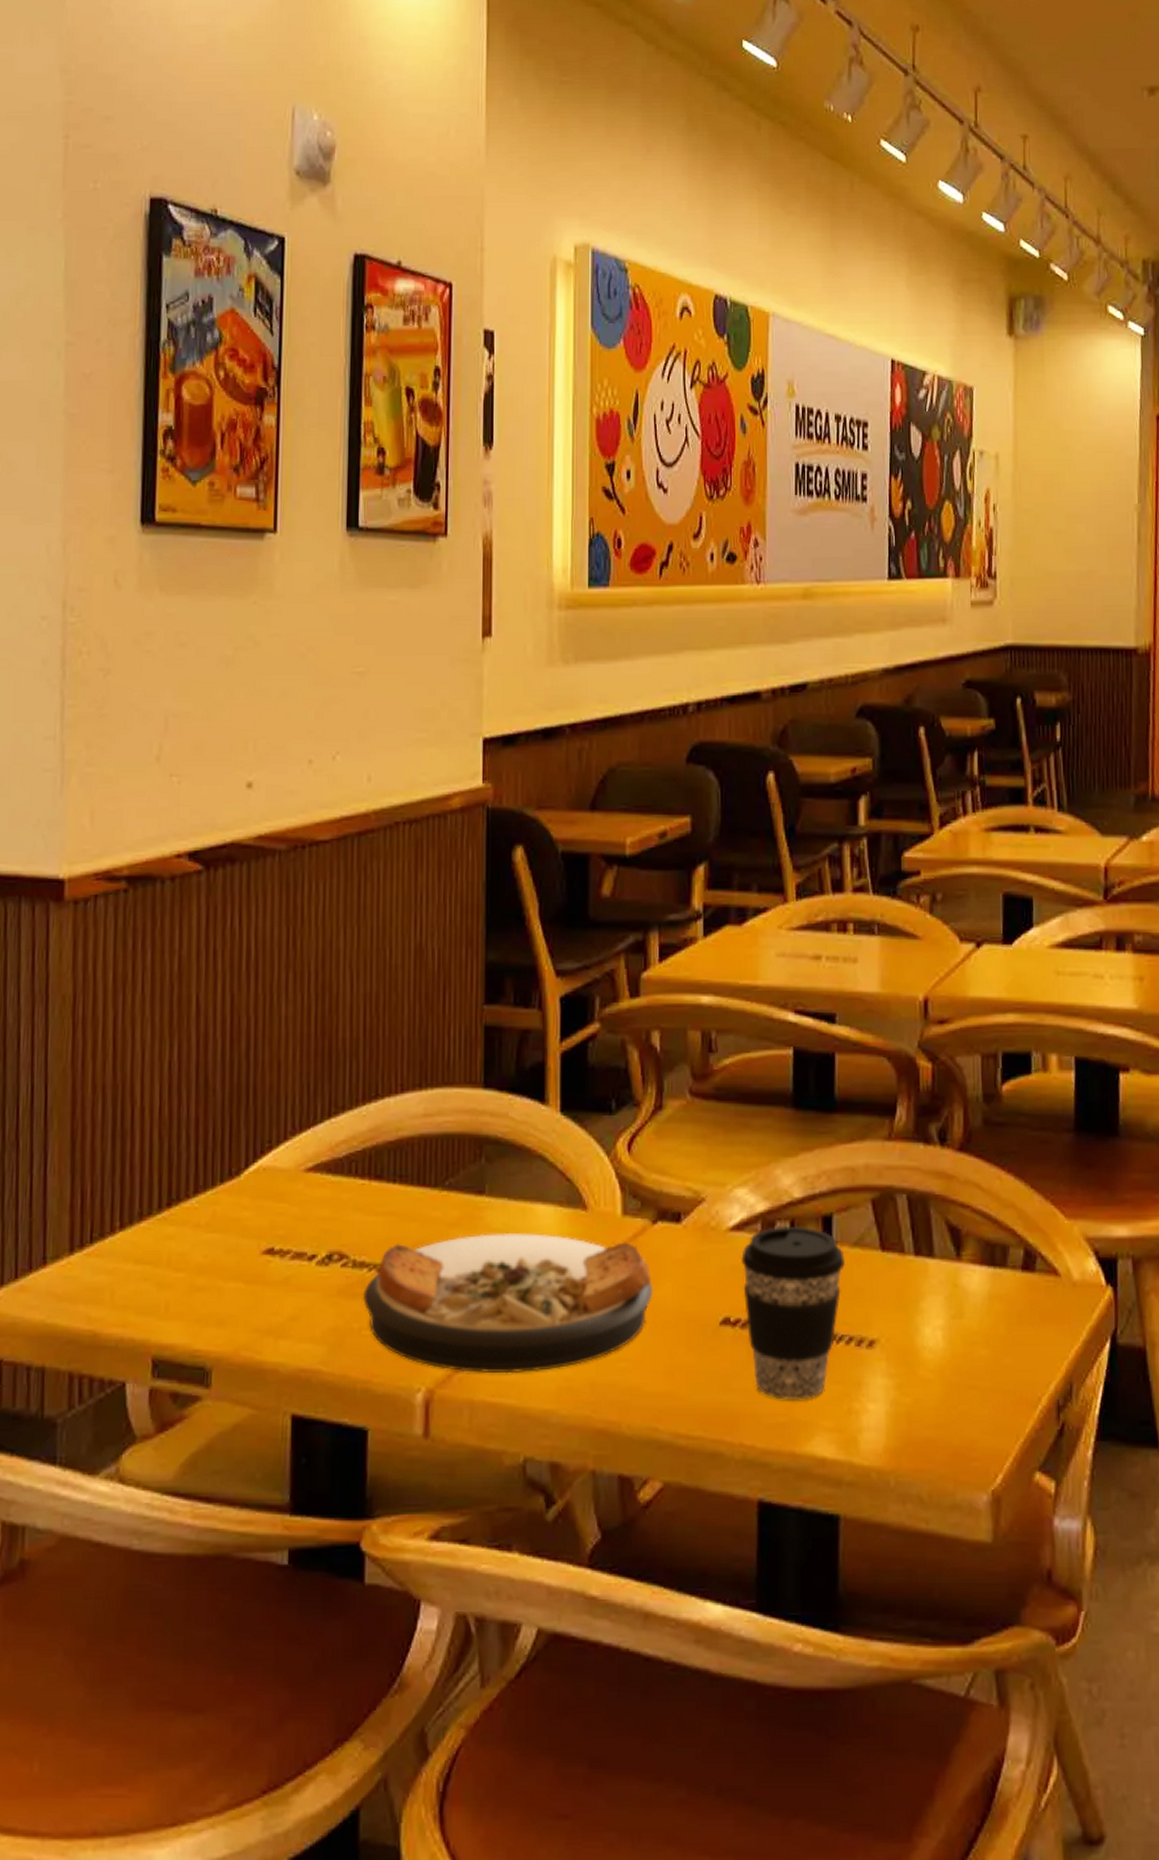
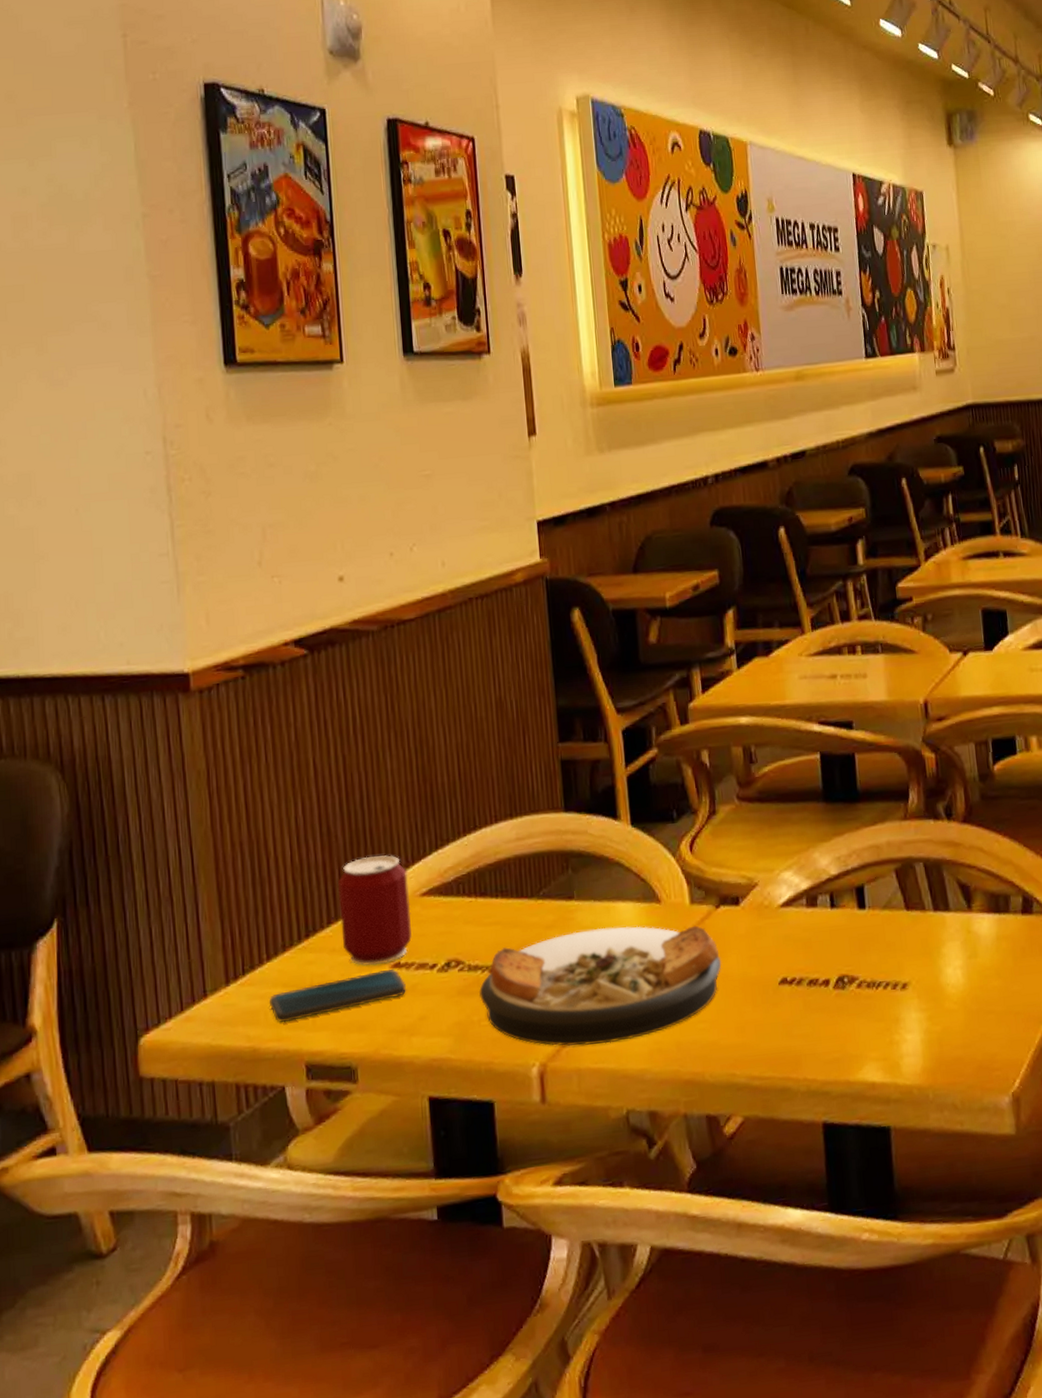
smartphone: none [117,1255,279,1306] -> present [269,968,407,1023]
can: none [209,1117,293,1249] -> present [338,855,412,967]
coffee cup: present [741,1225,845,1401] -> none [792,897,878,1040]

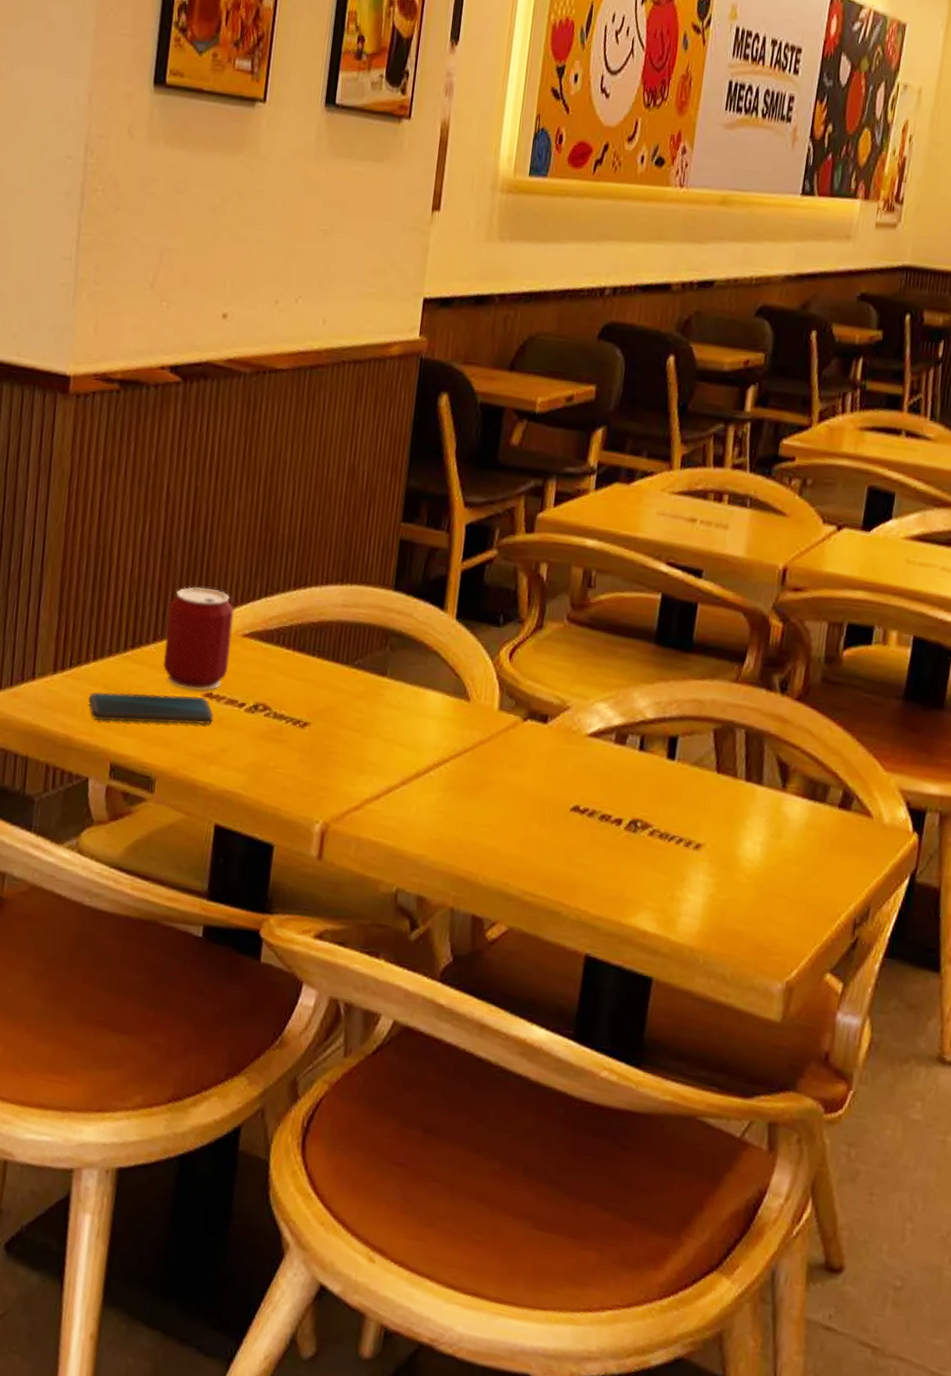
plate: present [479,925,722,1046] -> none [279,705,518,824]

